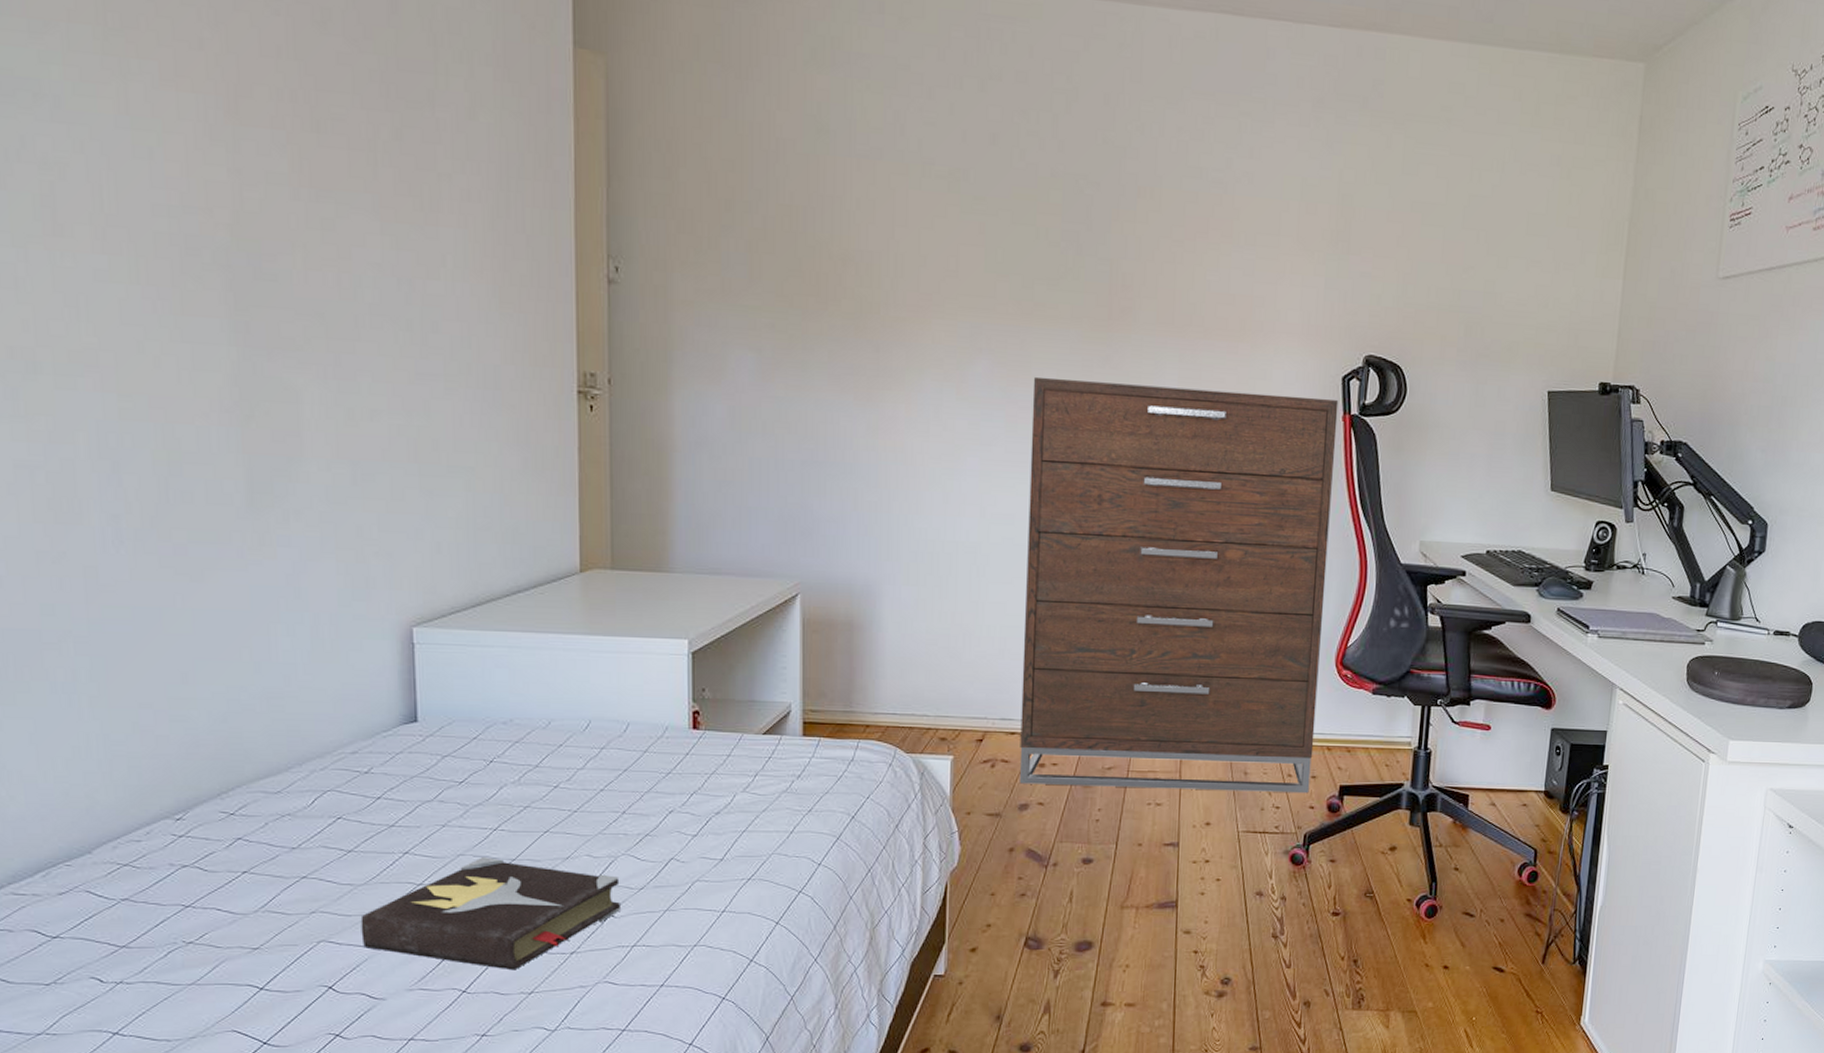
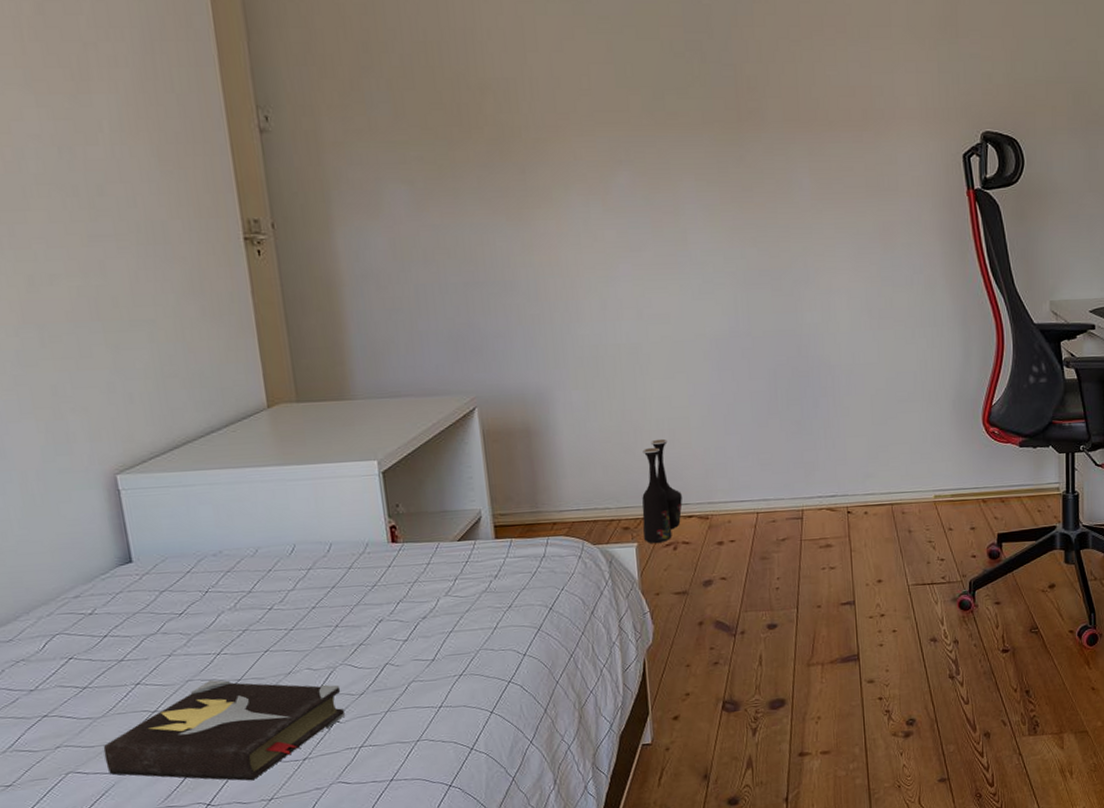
vase: none [961,646,1006,758] -> present [642,438,682,543]
dresser: present [1019,376,1339,794] -> none [673,176,970,562]

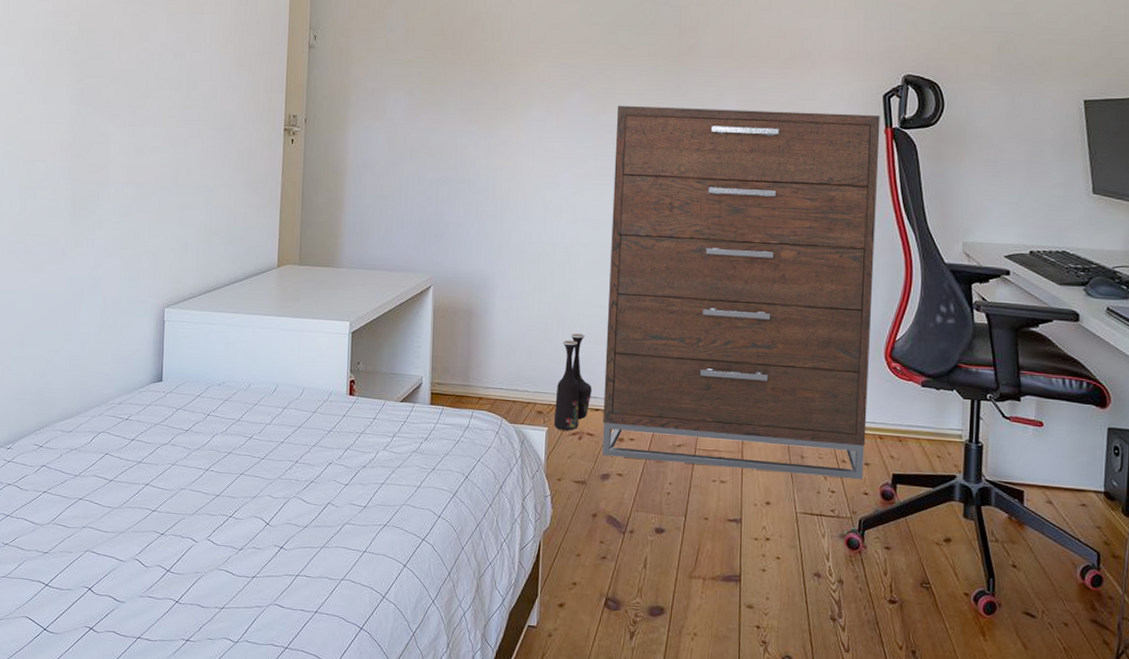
hardback book: present [103,680,345,781] -> none [113,492,291,588]
dresser: none [673,176,970,562] -> present [601,105,881,480]

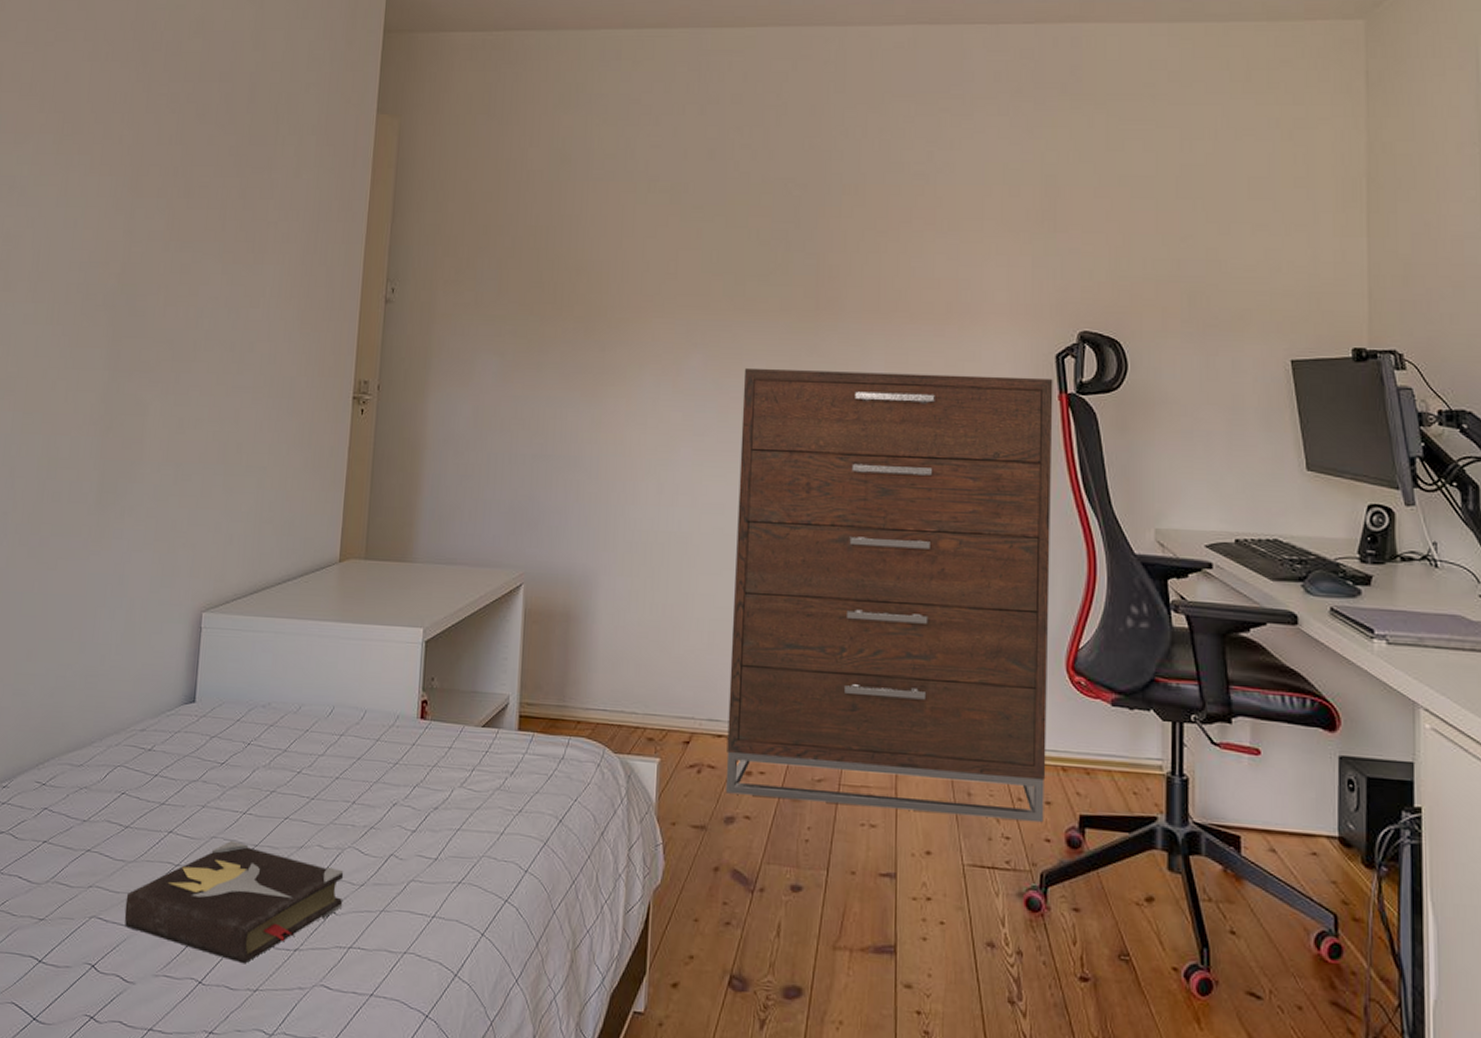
hardback book: none [113,492,291,588] -> present [124,841,344,964]
vase: present [554,333,592,431] -> none [668,641,714,762]

